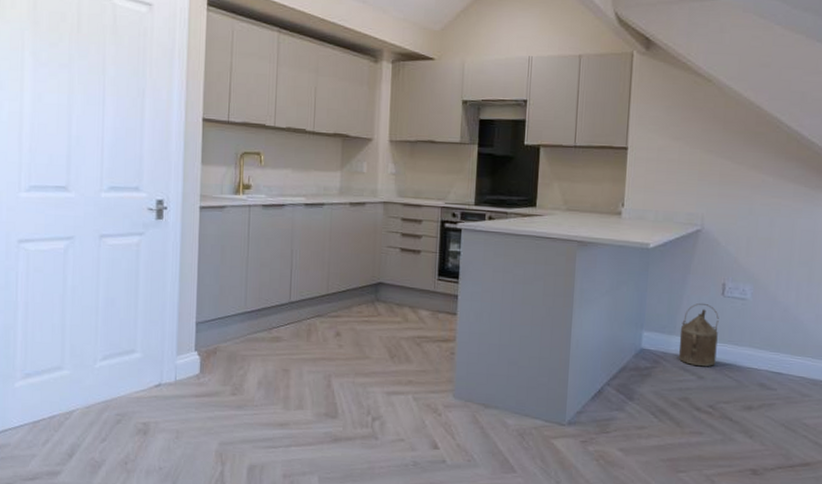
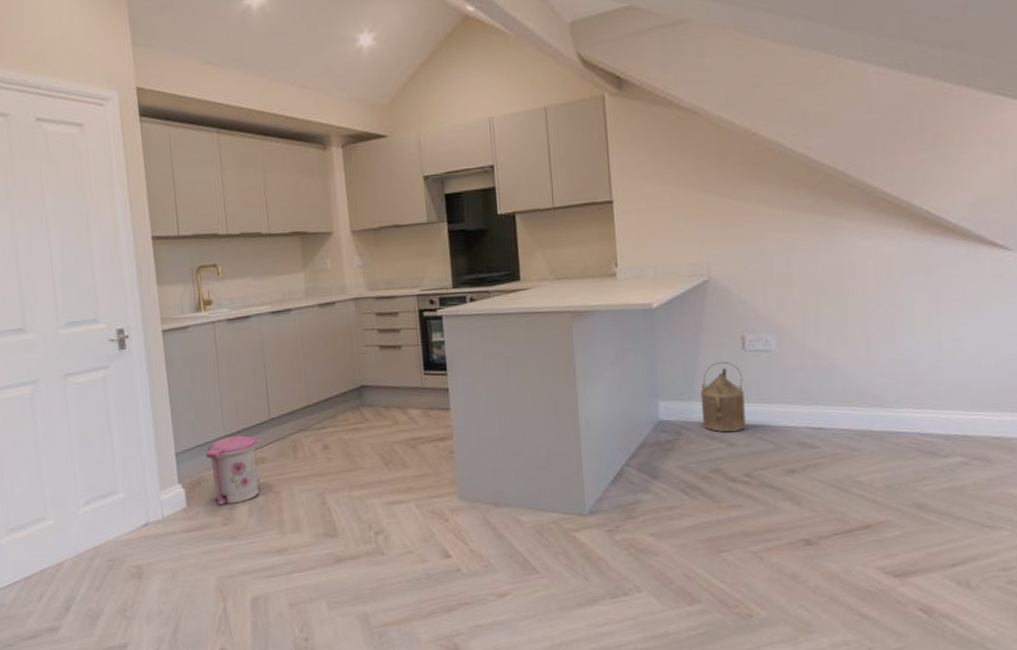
trash can: none [224,313,276,378] -> present [205,435,260,507]

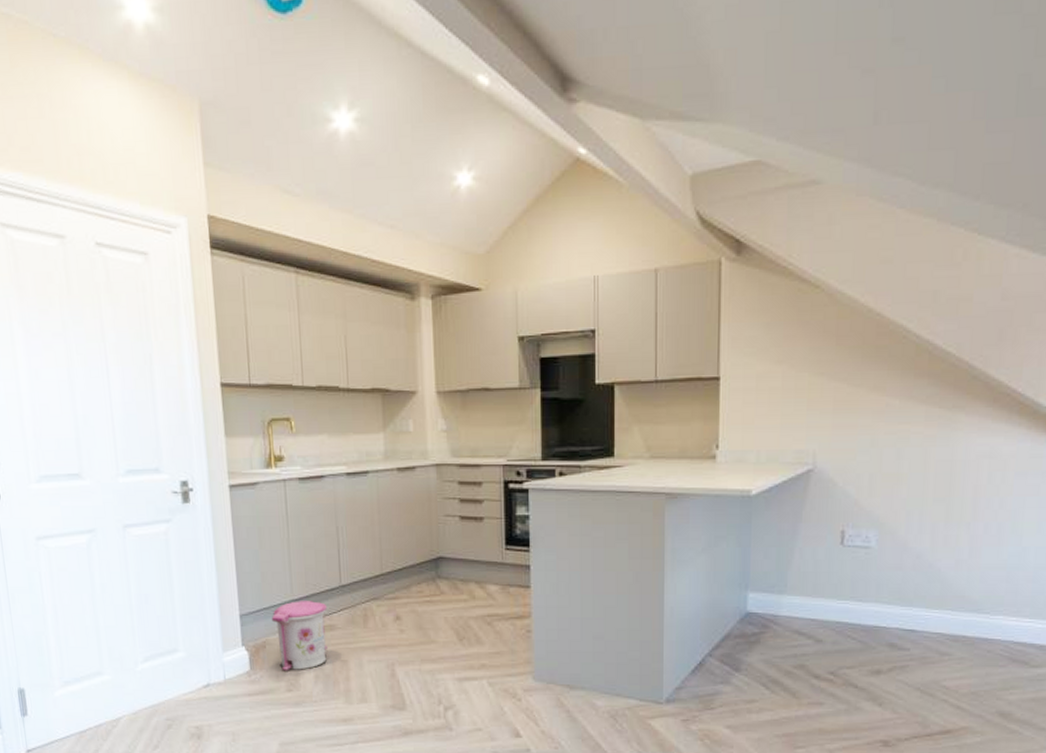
watering can: present [700,361,746,432] -> none [791,555,838,629]

